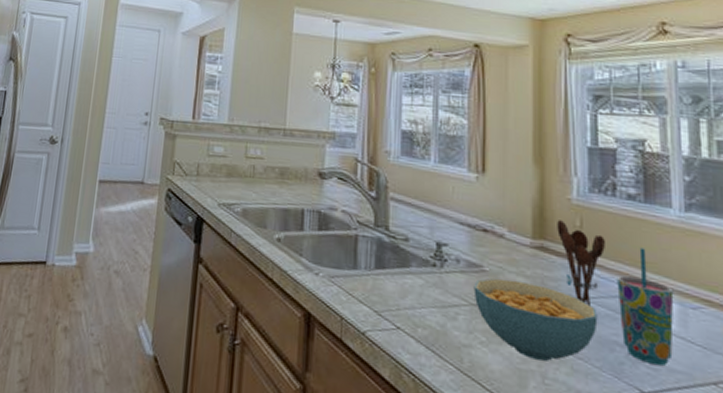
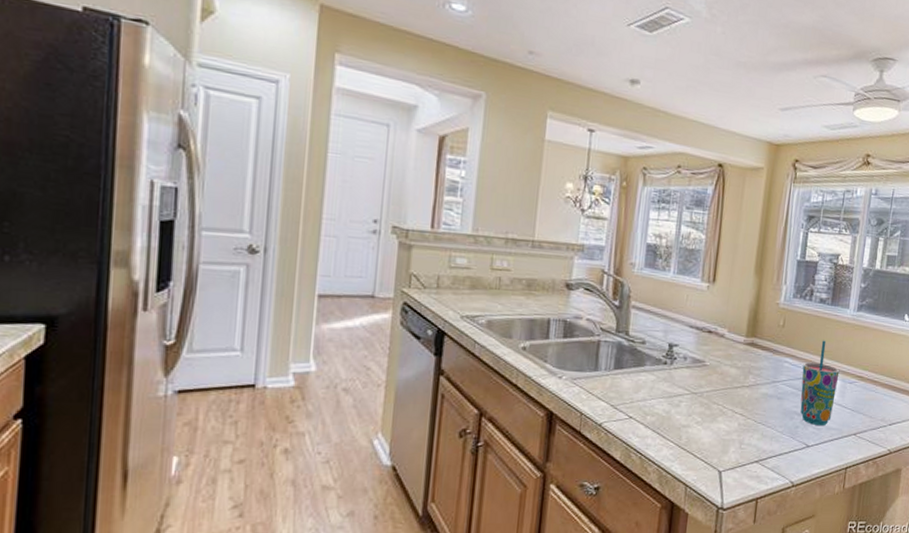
cereal bowl: present [473,278,598,361] -> none [695,370,786,431]
utensil holder: present [557,220,605,307] -> none [765,321,799,388]

